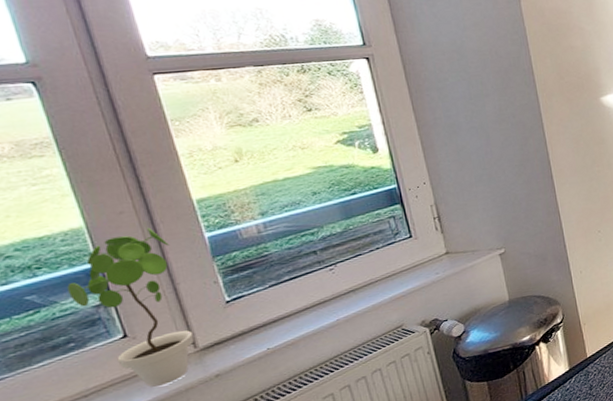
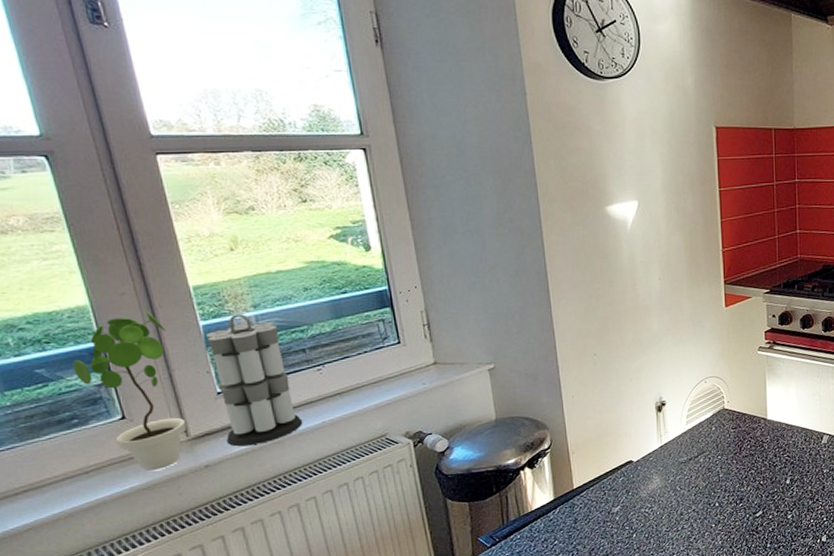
spice rack: none [212,221,316,353] -> present [206,313,302,447]

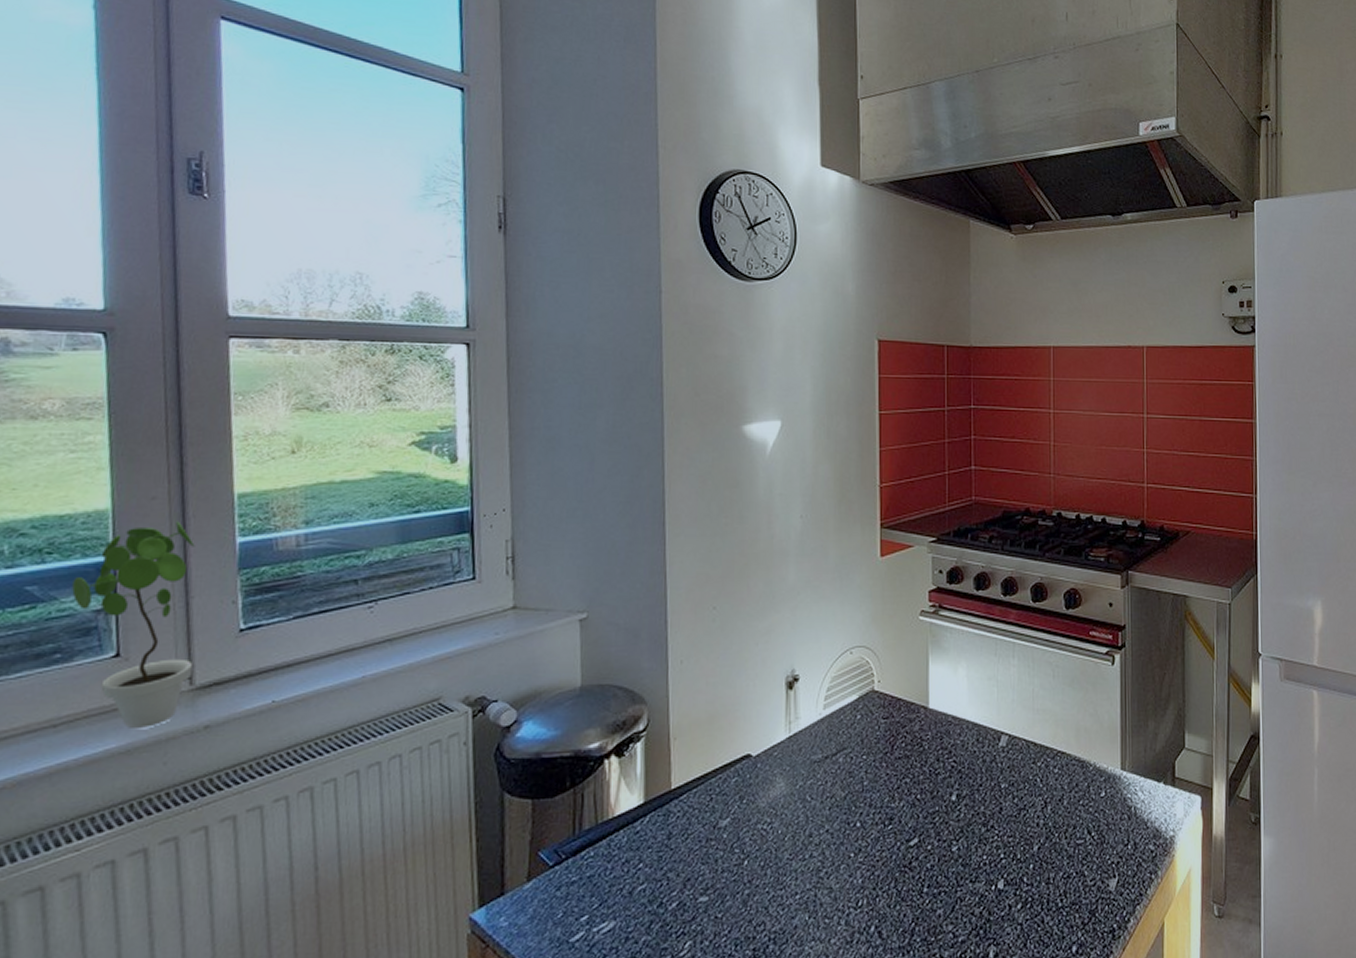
spice rack: present [206,313,302,447] -> none [238,530,337,703]

